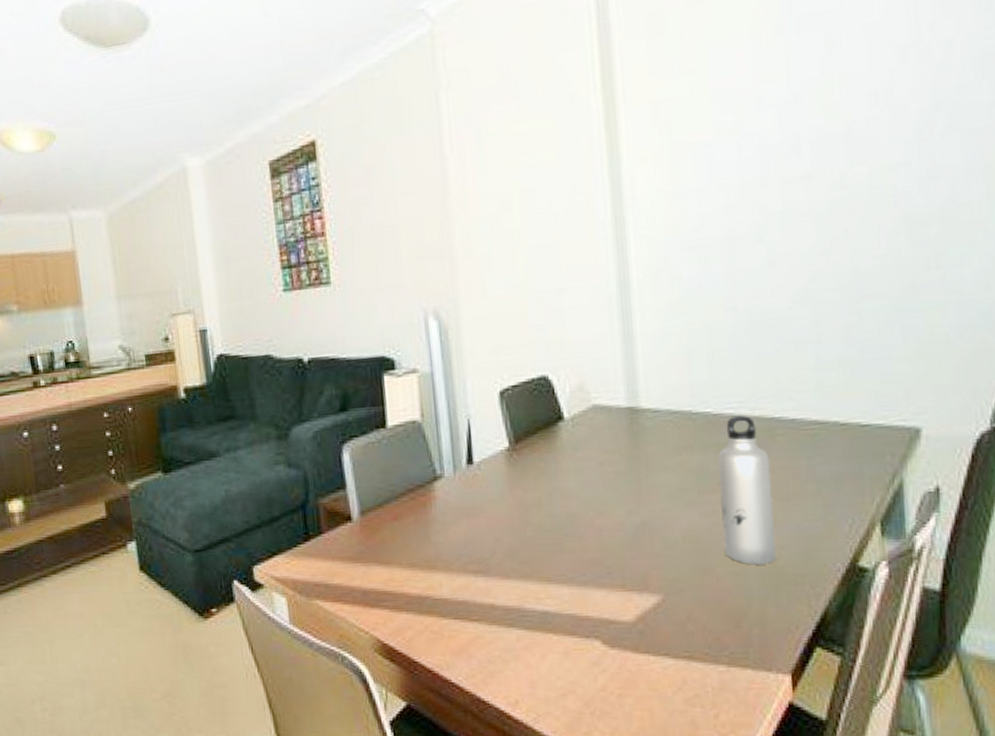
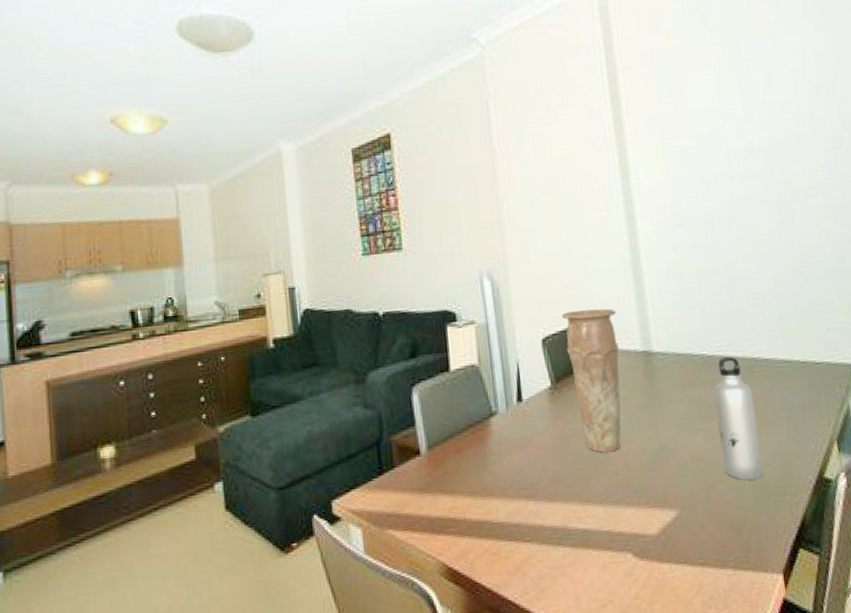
vase: none [525,354,597,526] -> present [561,308,621,452]

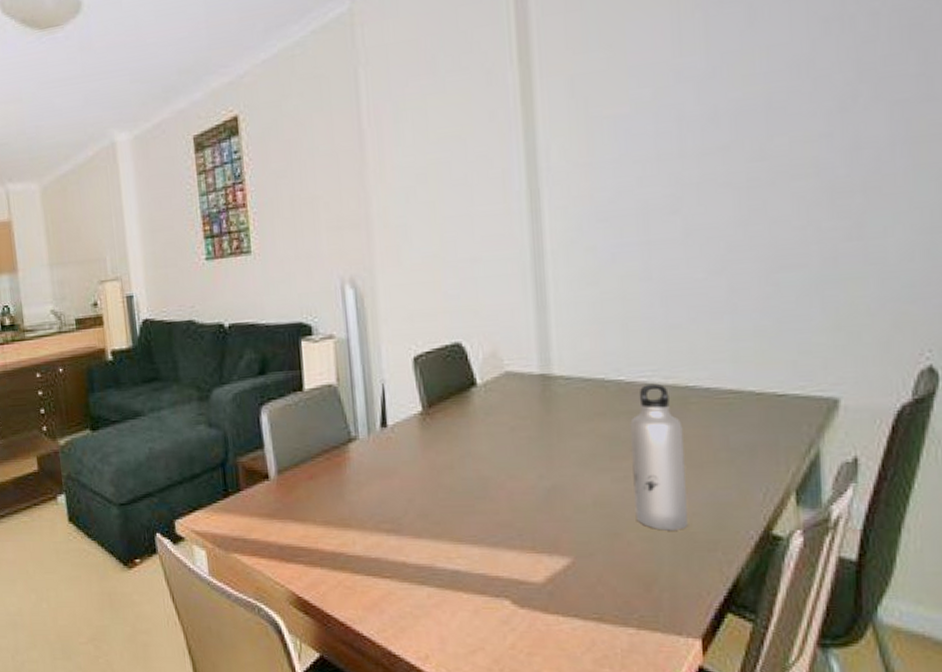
vase: present [561,308,621,452] -> none [438,322,510,488]

